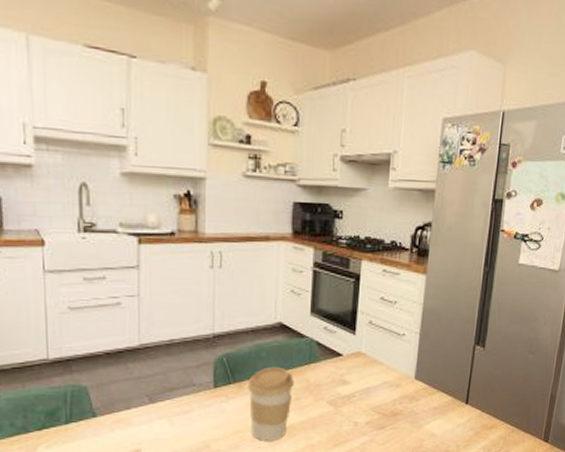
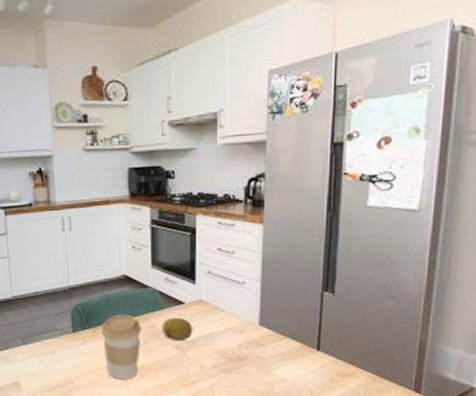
fruit: none [317,370,350,397] -> present [163,317,193,341]

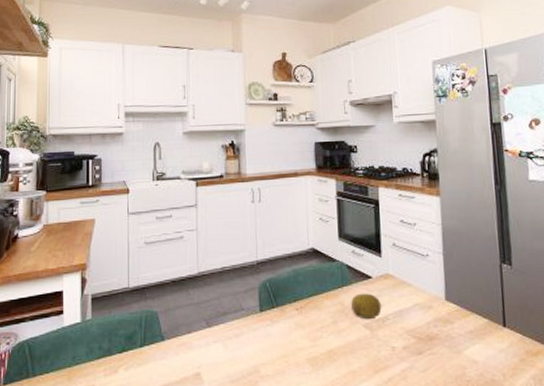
coffee cup: present [101,314,141,379] -> none [289,290,330,366]

